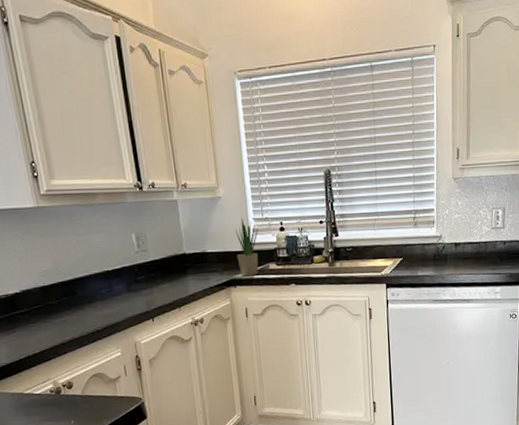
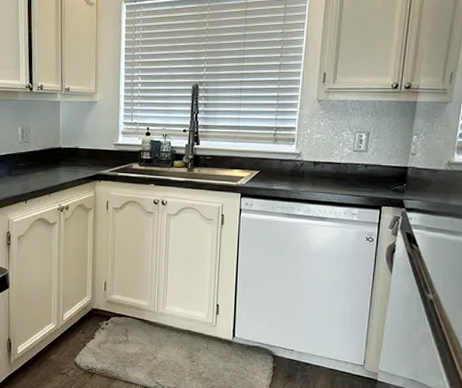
potted plant: present [235,218,259,277] -> none [105,121,127,173]

